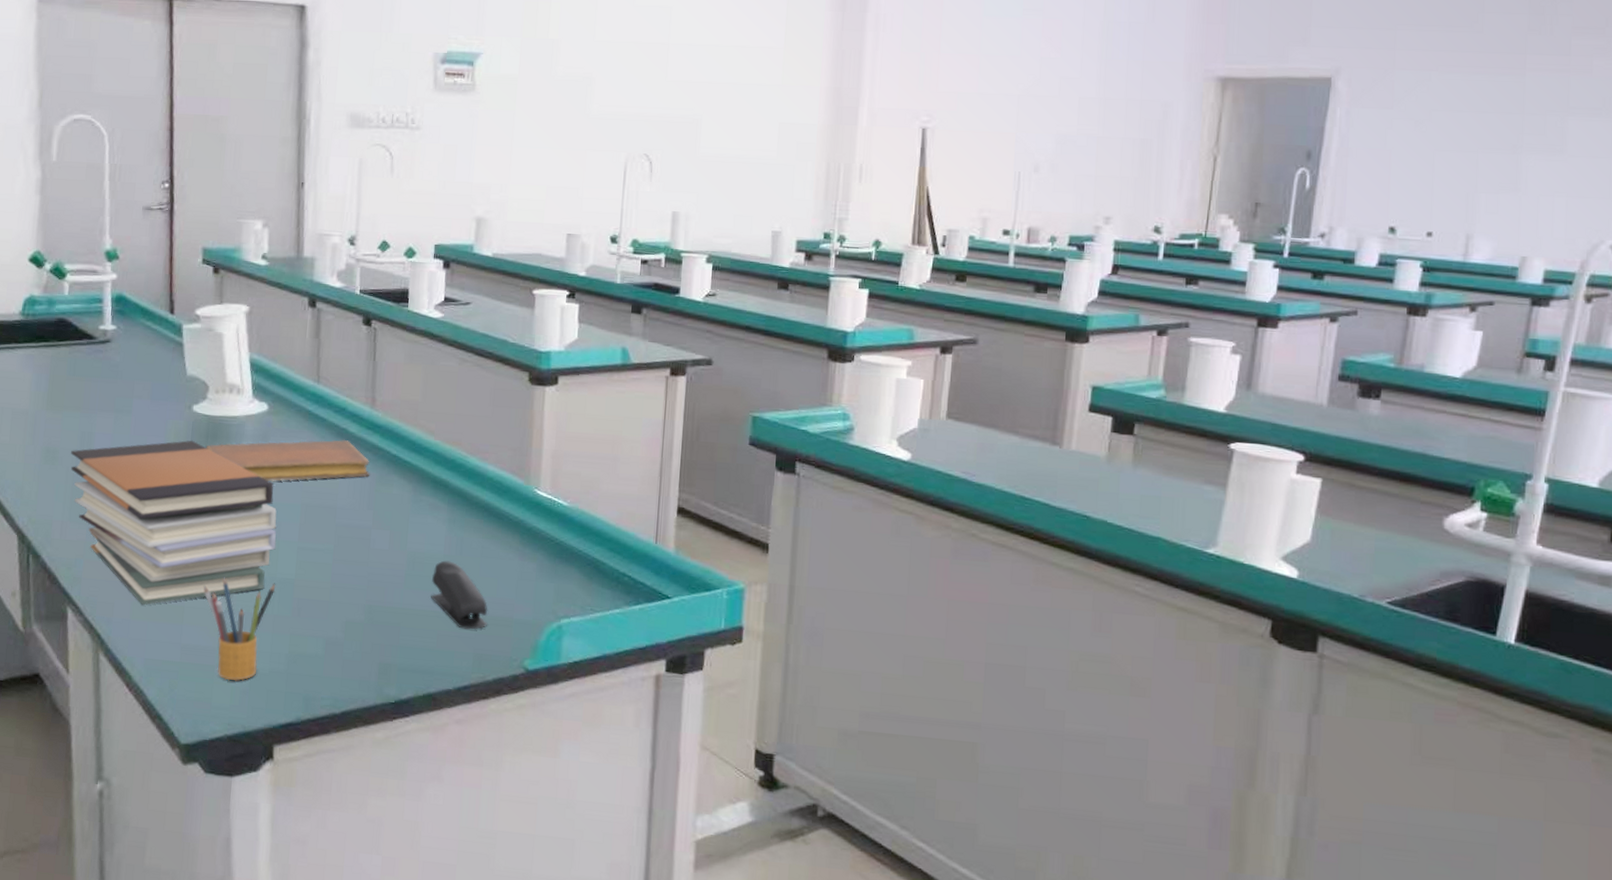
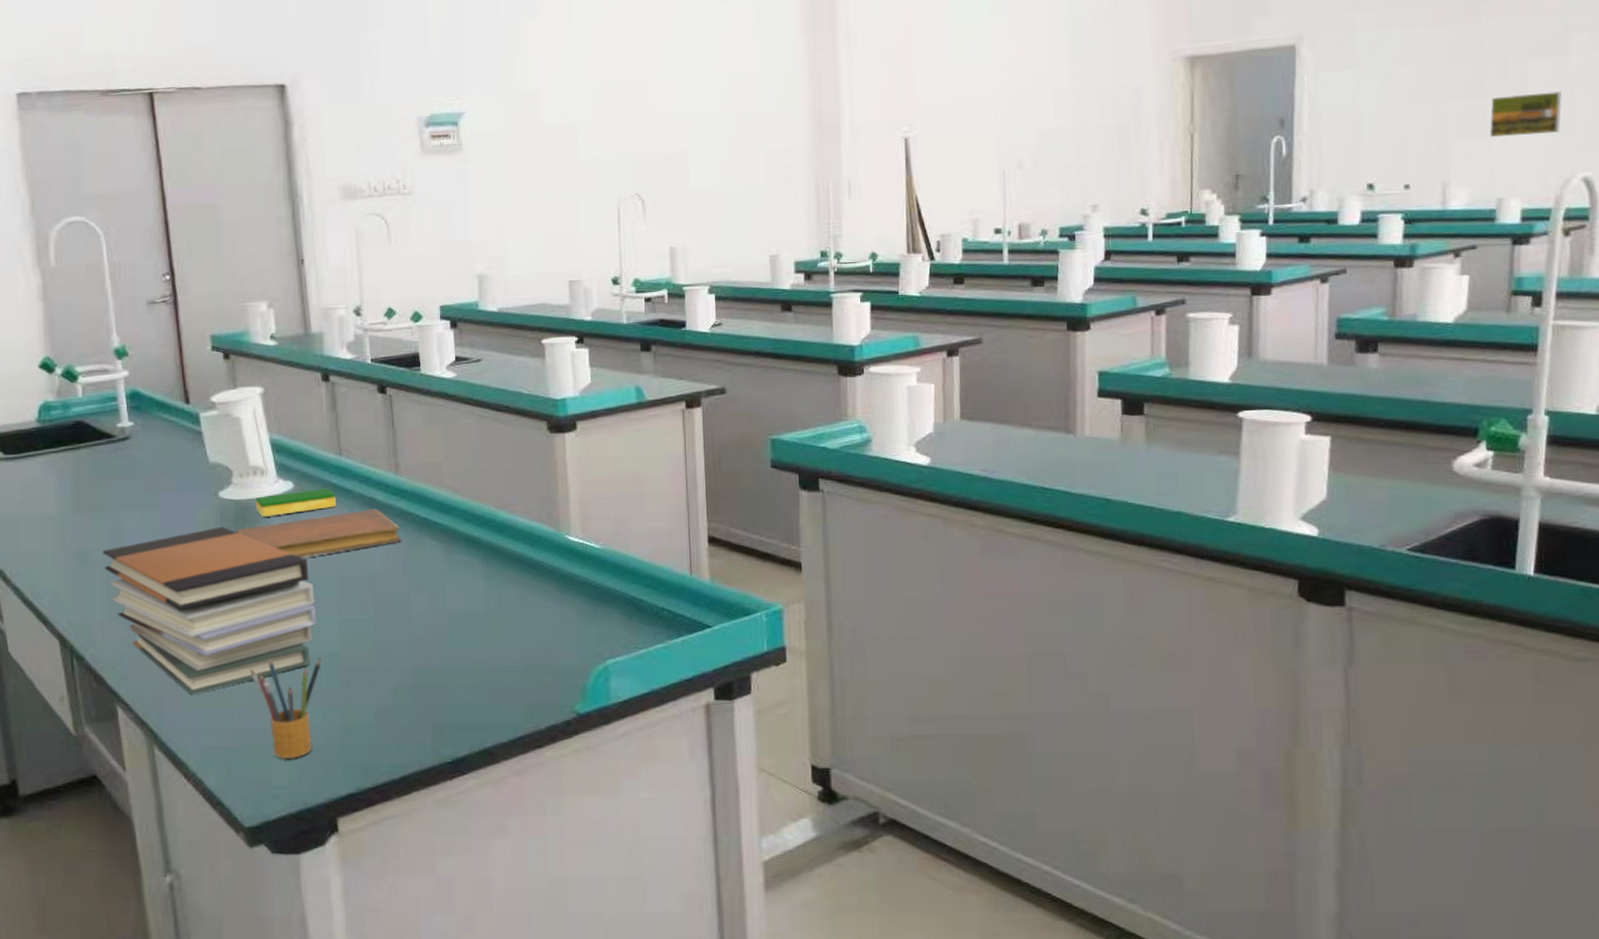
dish sponge: none [228,413,309,436] -> present [255,488,336,518]
stapler: present [431,560,488,630] -> none [475,616,534,681]
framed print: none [1520,153,1600,196] -> present [1489,91,1562,138]

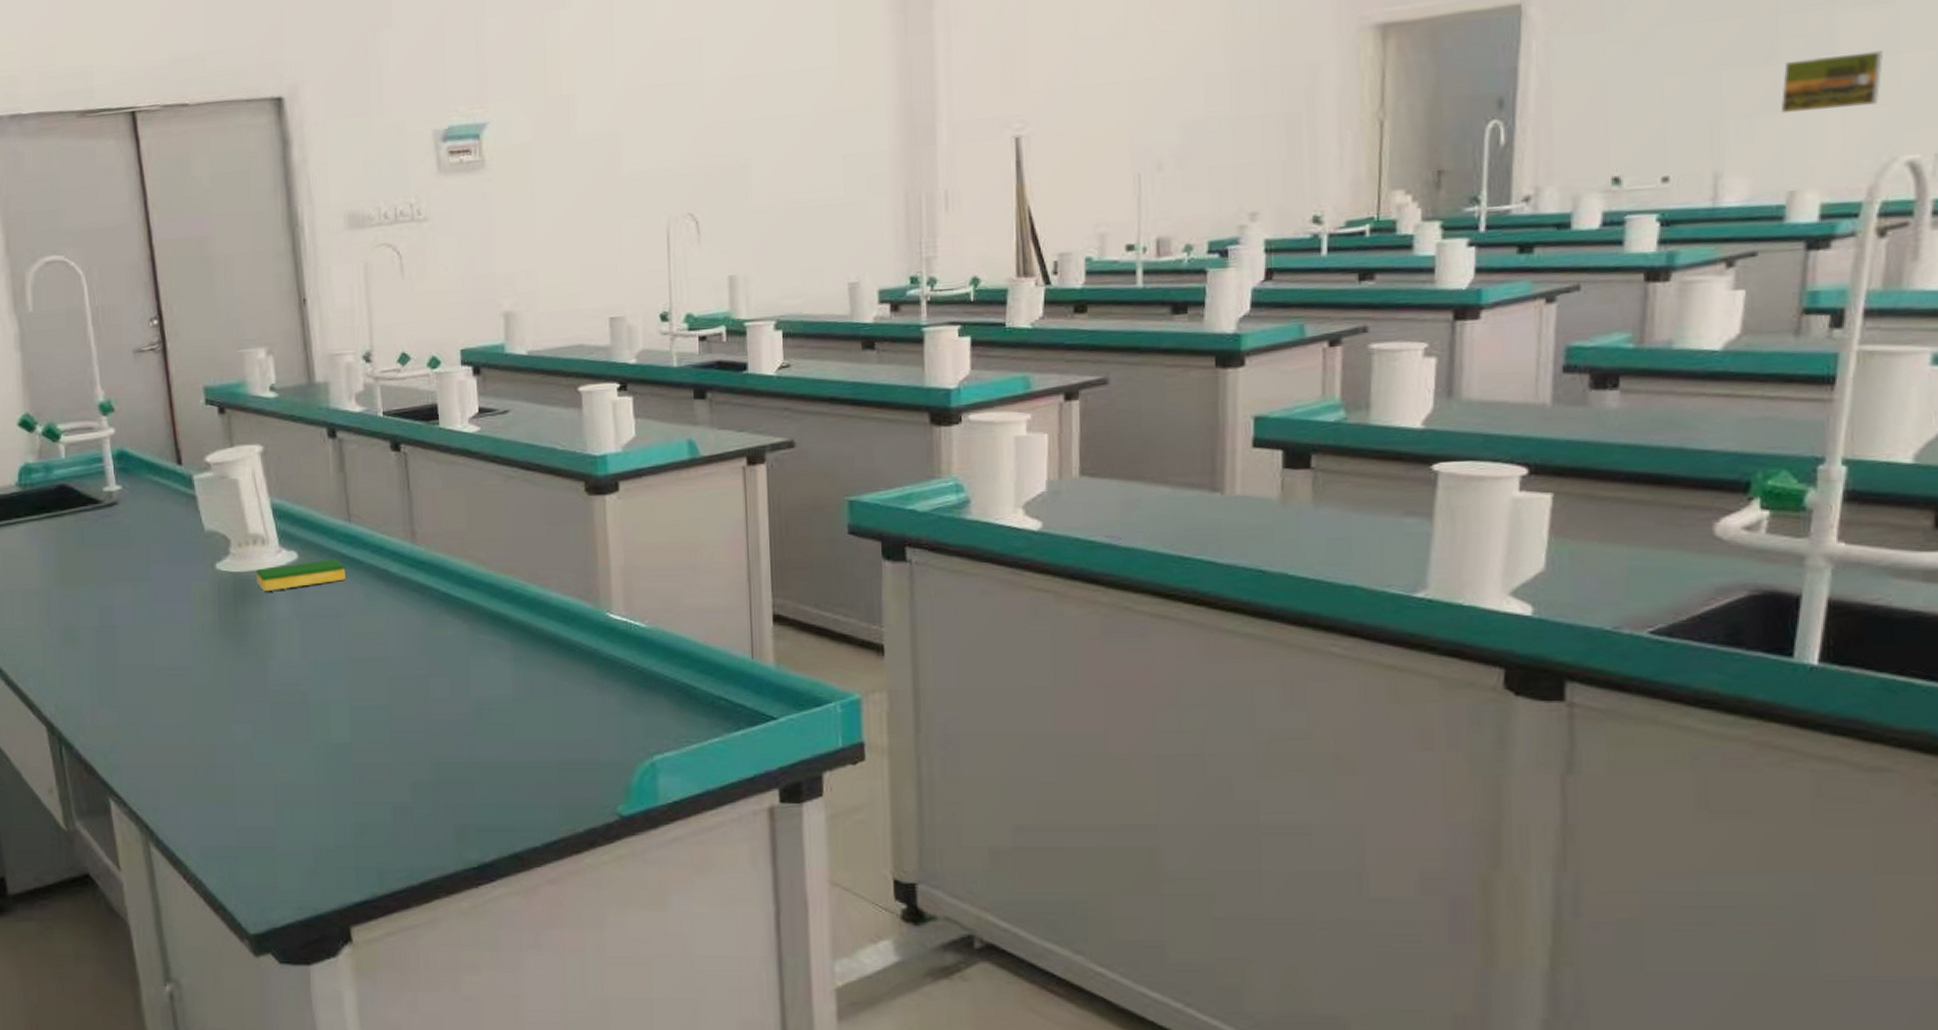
book stack: present [103,526,317,695] -> none [91,601,326,789]
notebook: present [236,508,401,559] -> none [235,581,419,638]
pencil box: present [250,658,322,760] -> none [253,748,331,861]

